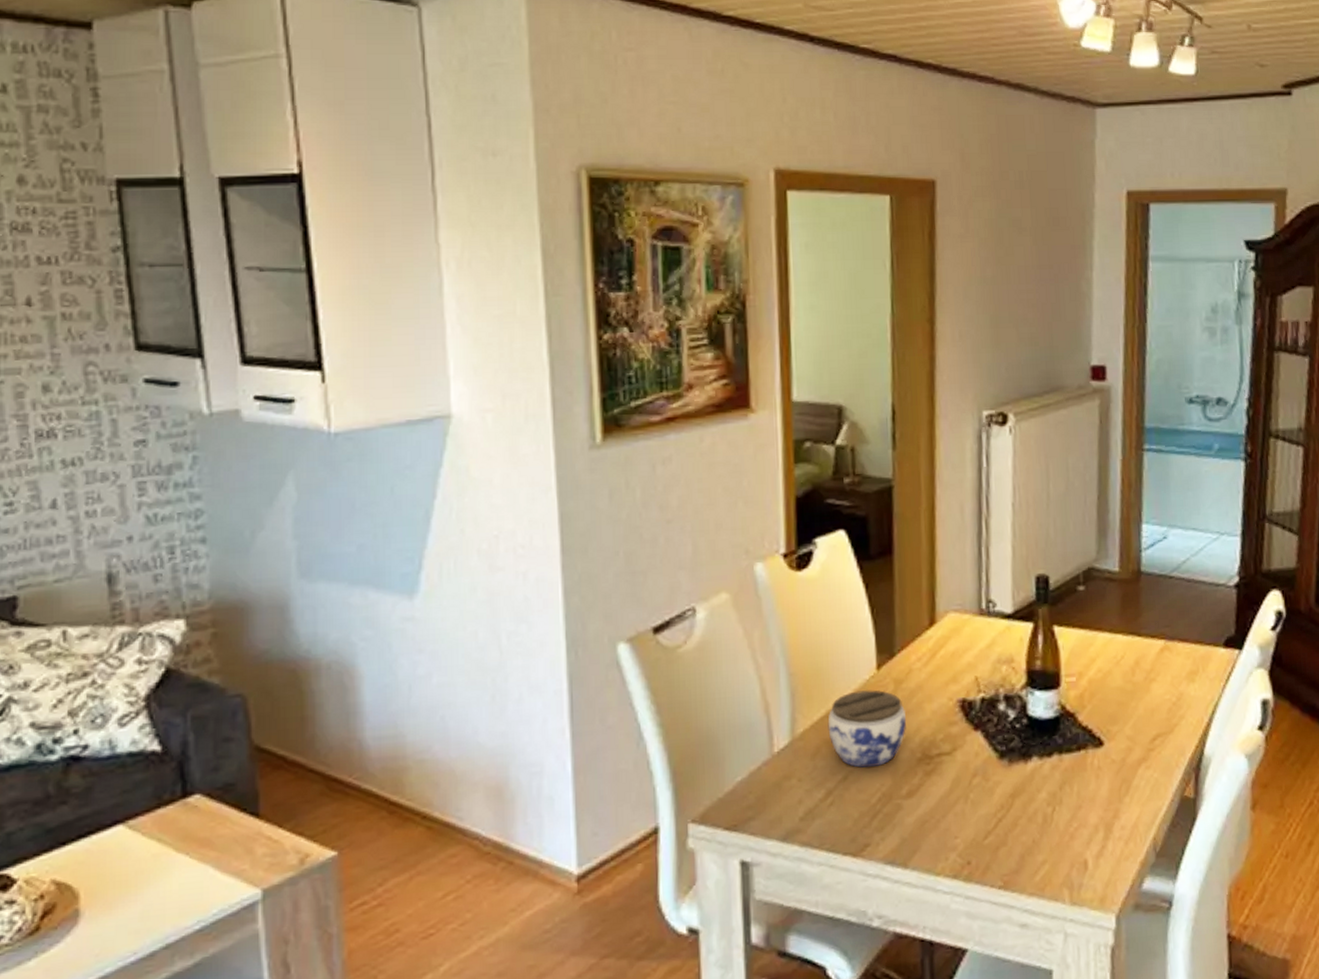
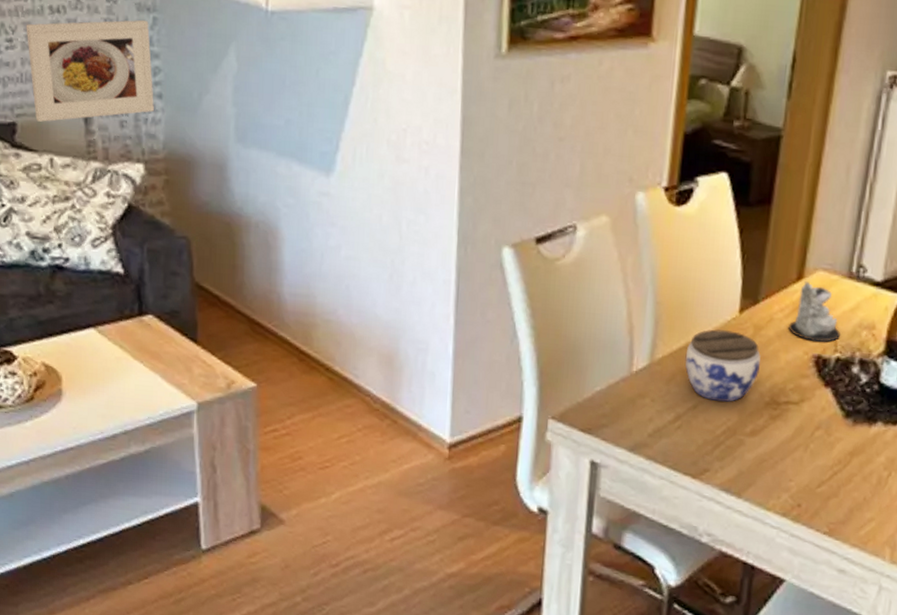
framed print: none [31,460,196,591] -> present [26,19,154,122]
candle: none [929,625,982,686] -> present [788,281,841,342]

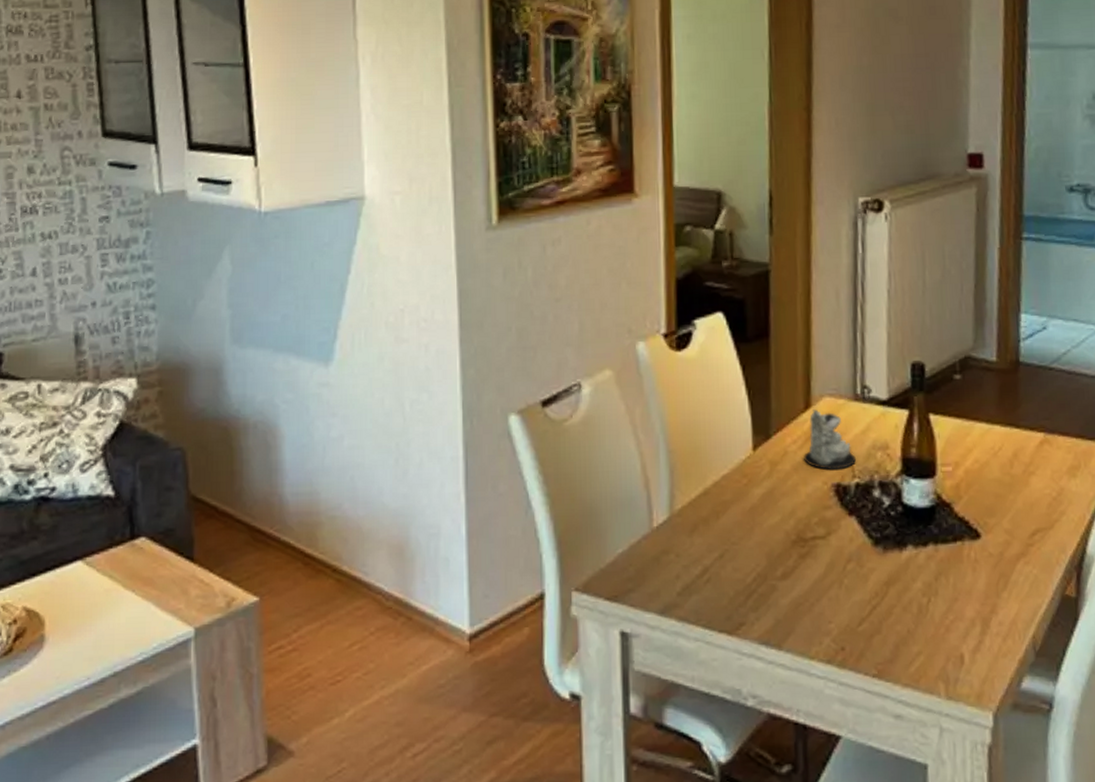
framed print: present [26,19,154,122] -> none [16,235,147,349]
jar: present [685,329,761,403] -> none [705,470,782,548]

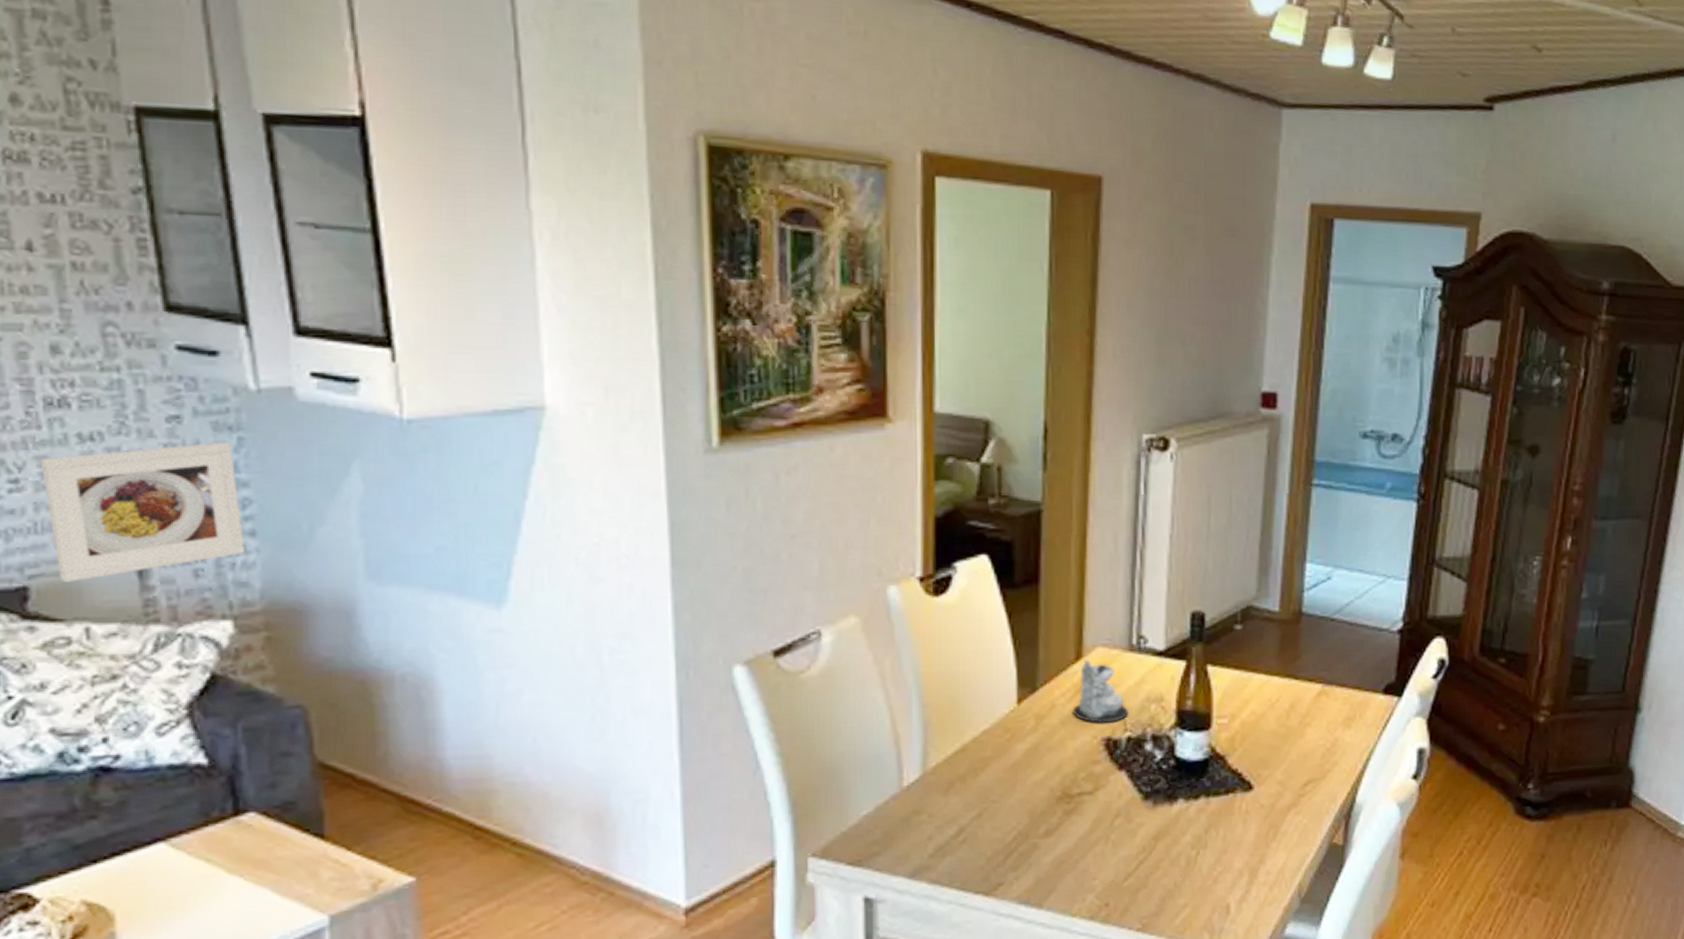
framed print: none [16,235,147,349] -> present [40,441,244,582]

